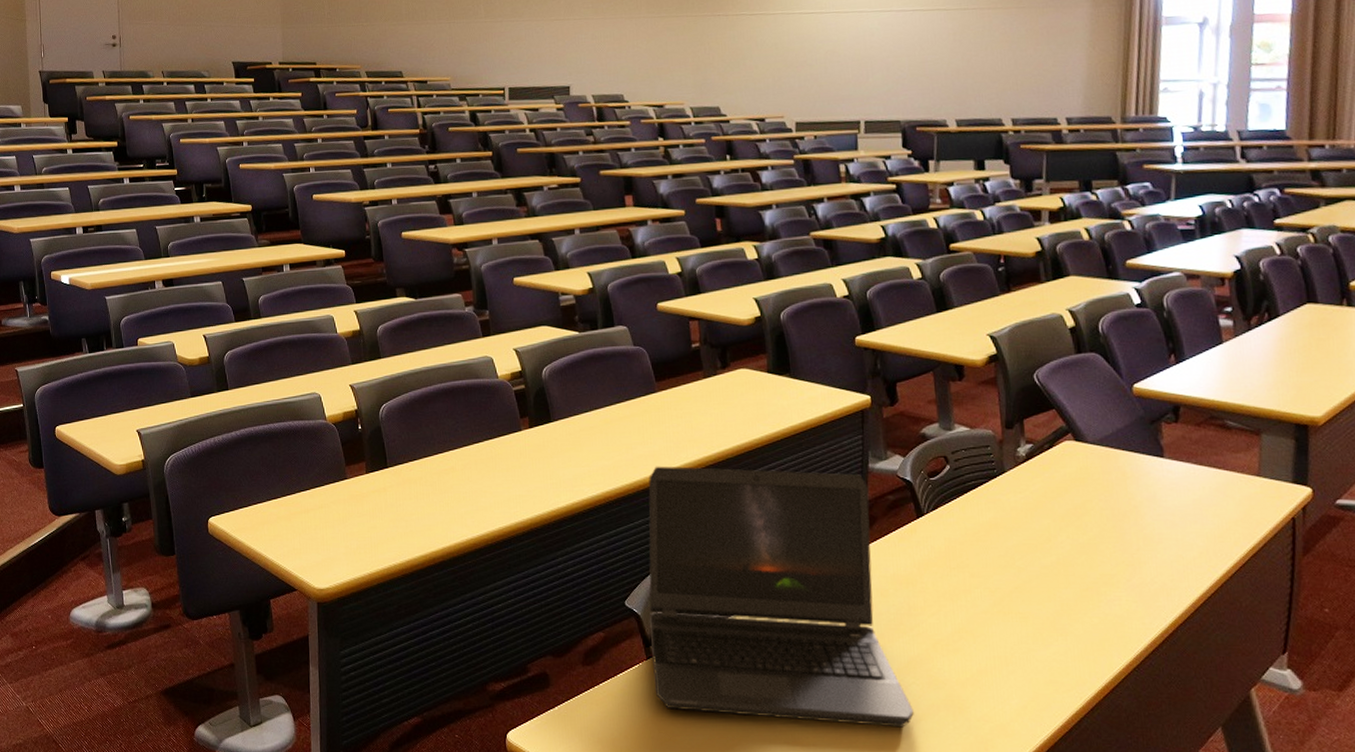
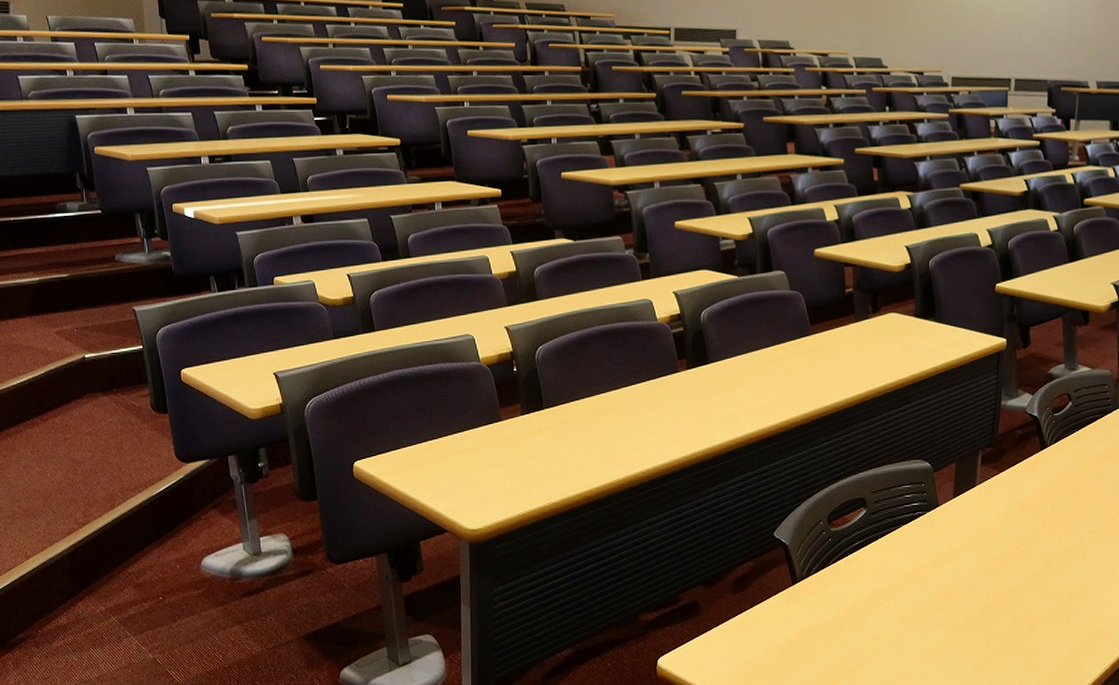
laptop computer: present [648,466,914,728] -> none [796,405,1028,636]

